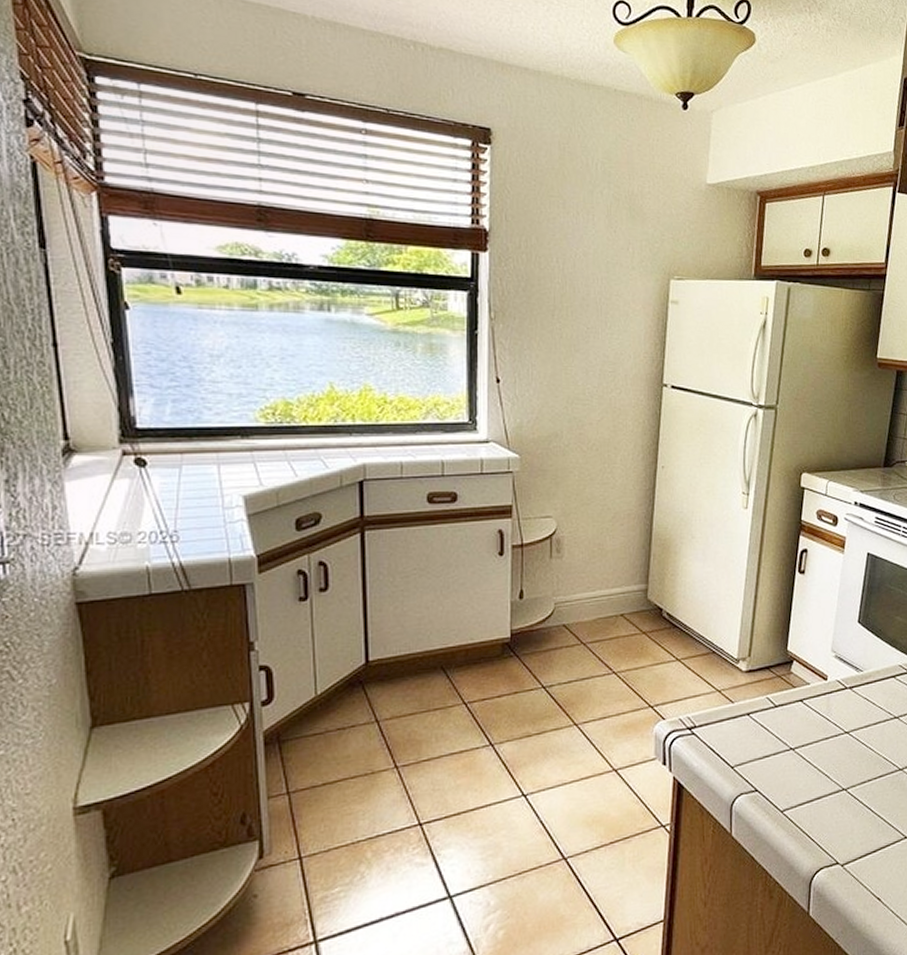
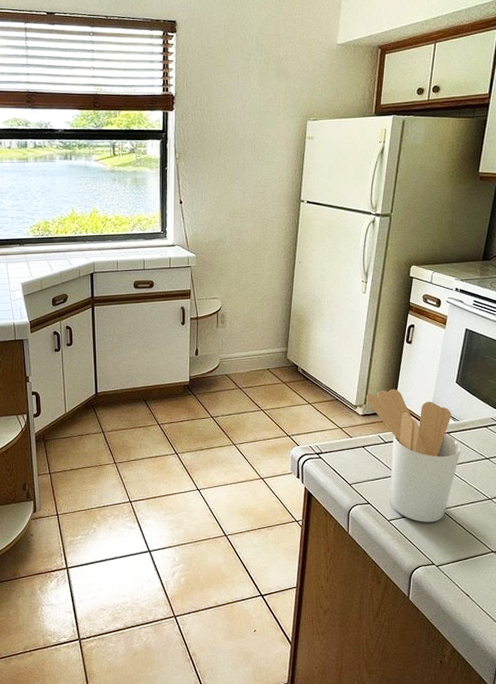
utensil holder: none [750,633,867,809] -> present [366,388,462,522]

